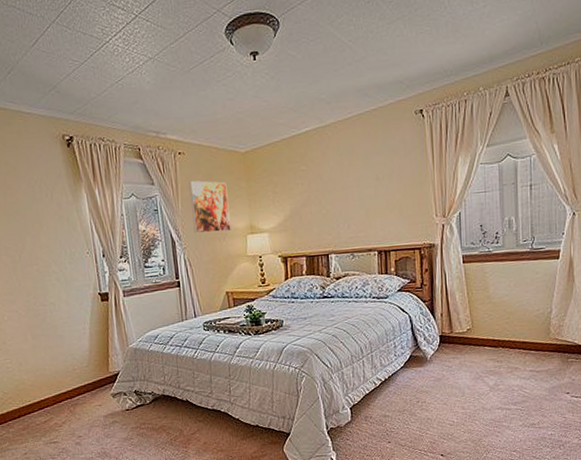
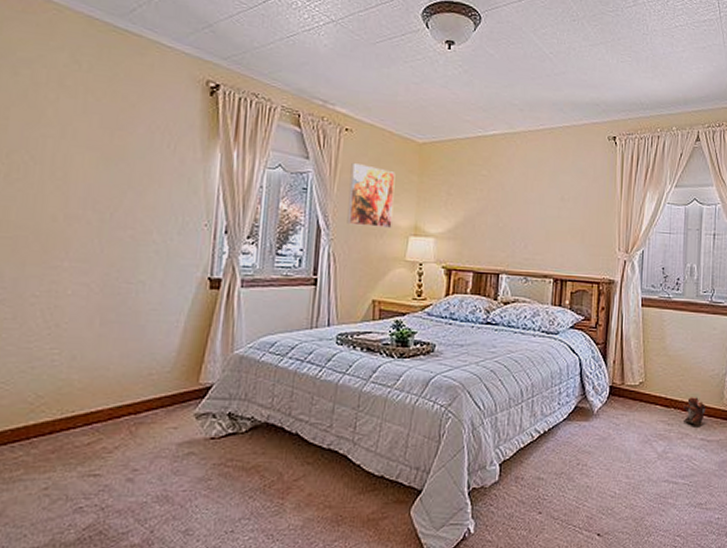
plush toy: none [511,335,534,360] -> present [683,397,706,426]

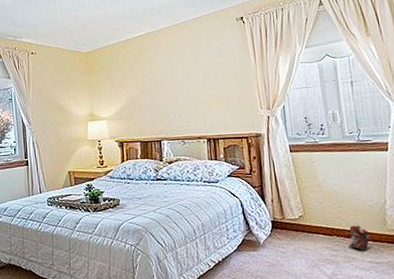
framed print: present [347,162,396,228] -> none [39,75,74,120]

